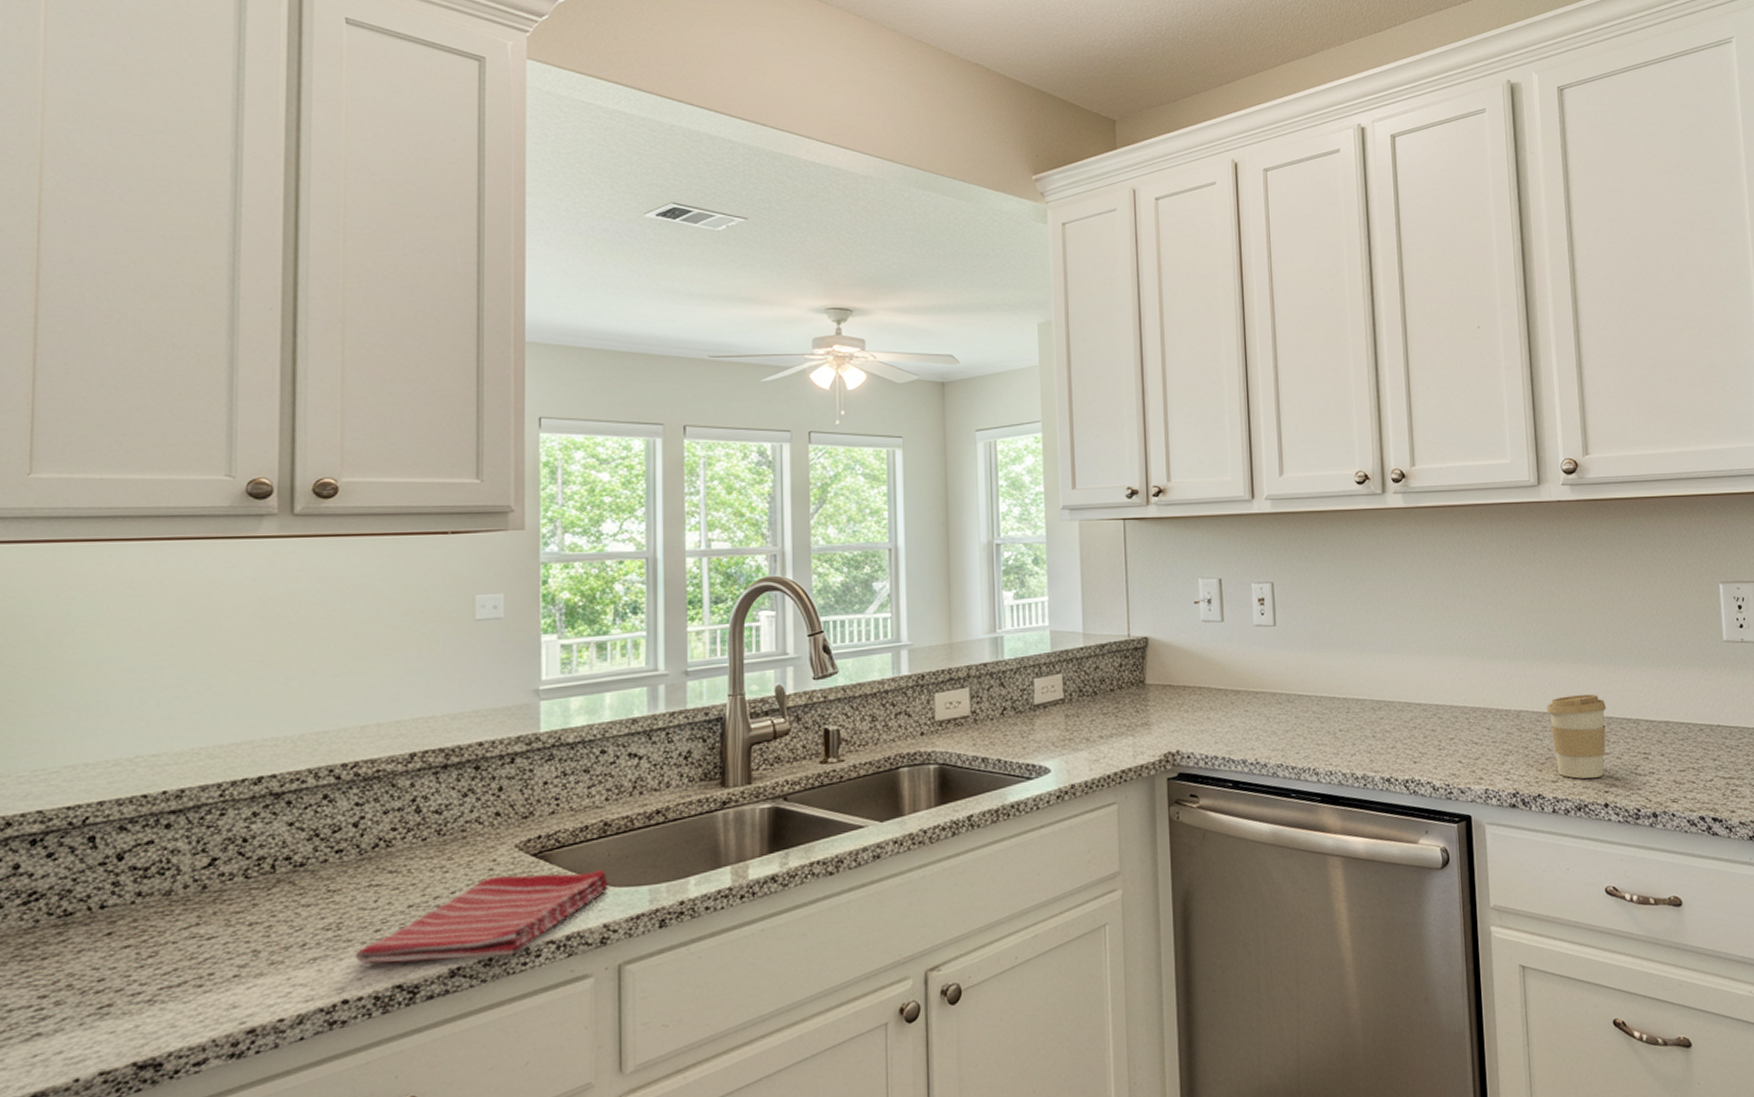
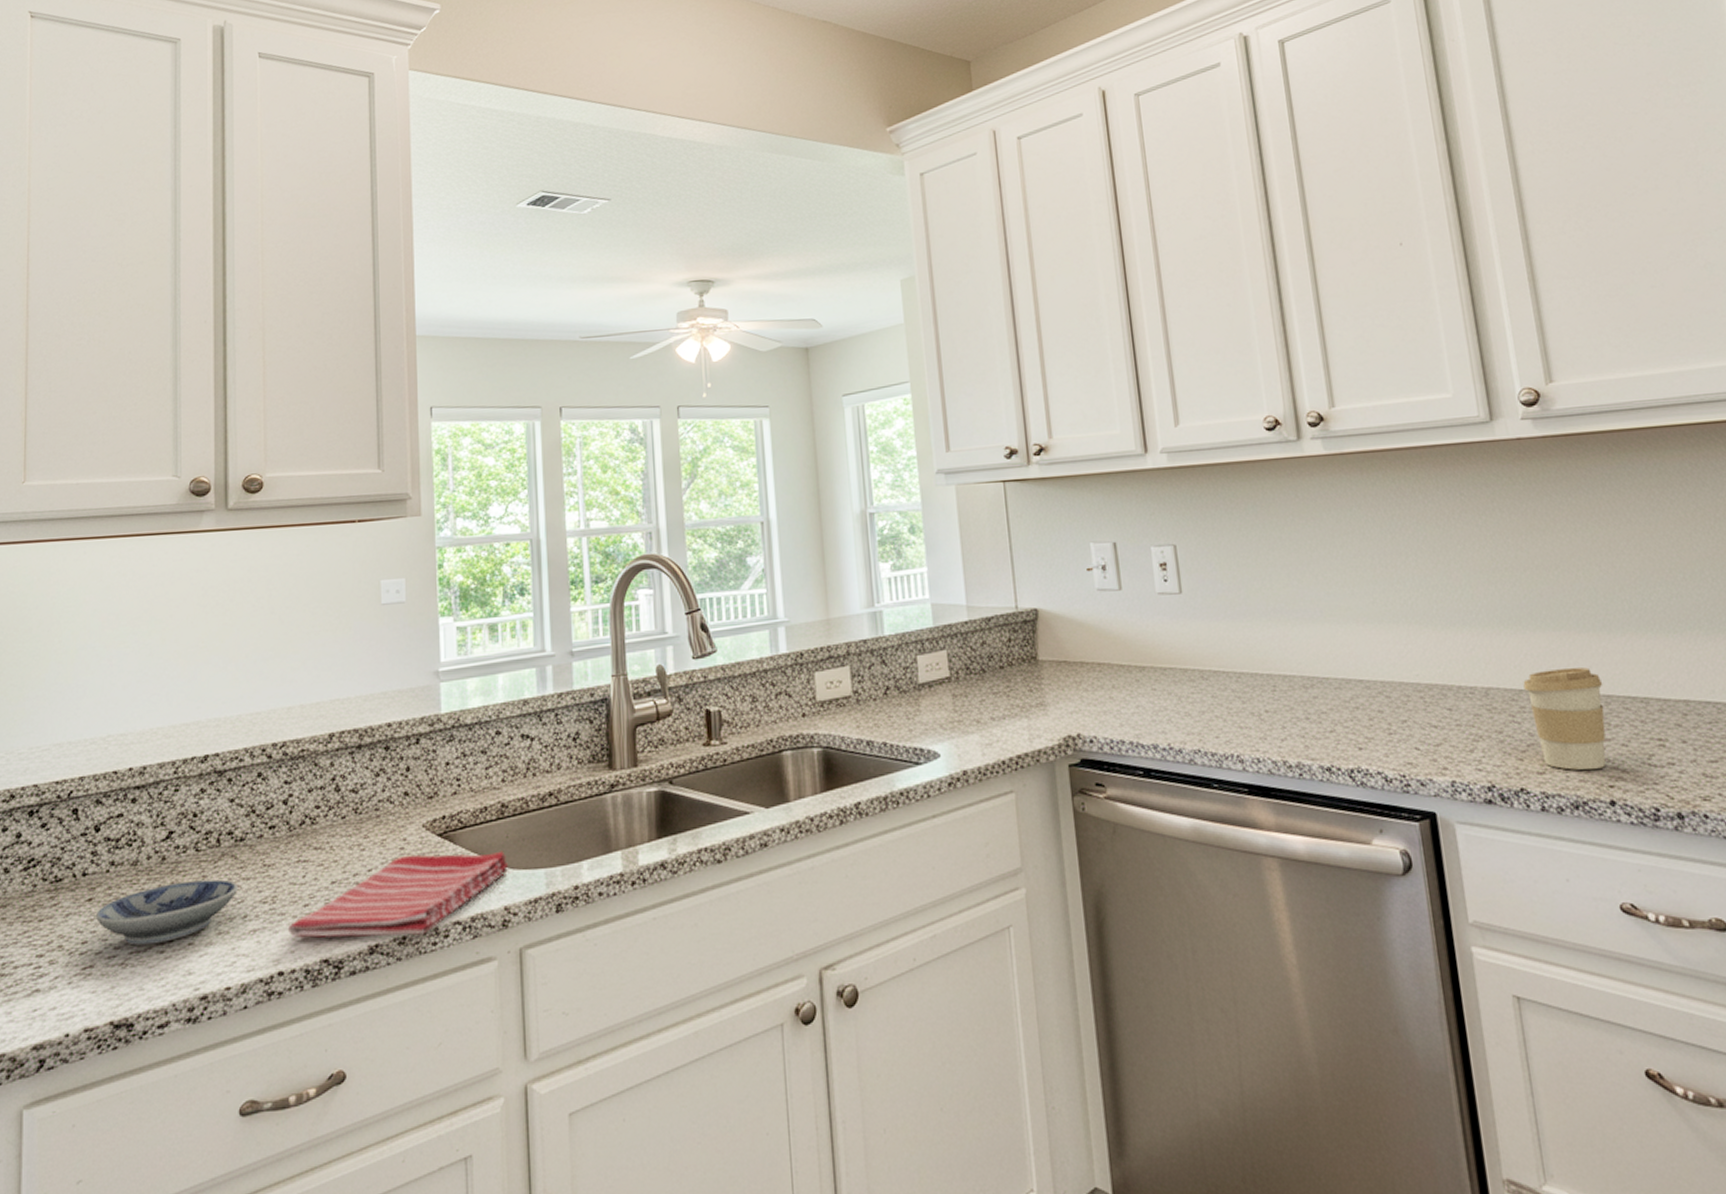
bowl: none [117,907,295,981] -> present [96,879,237,946]

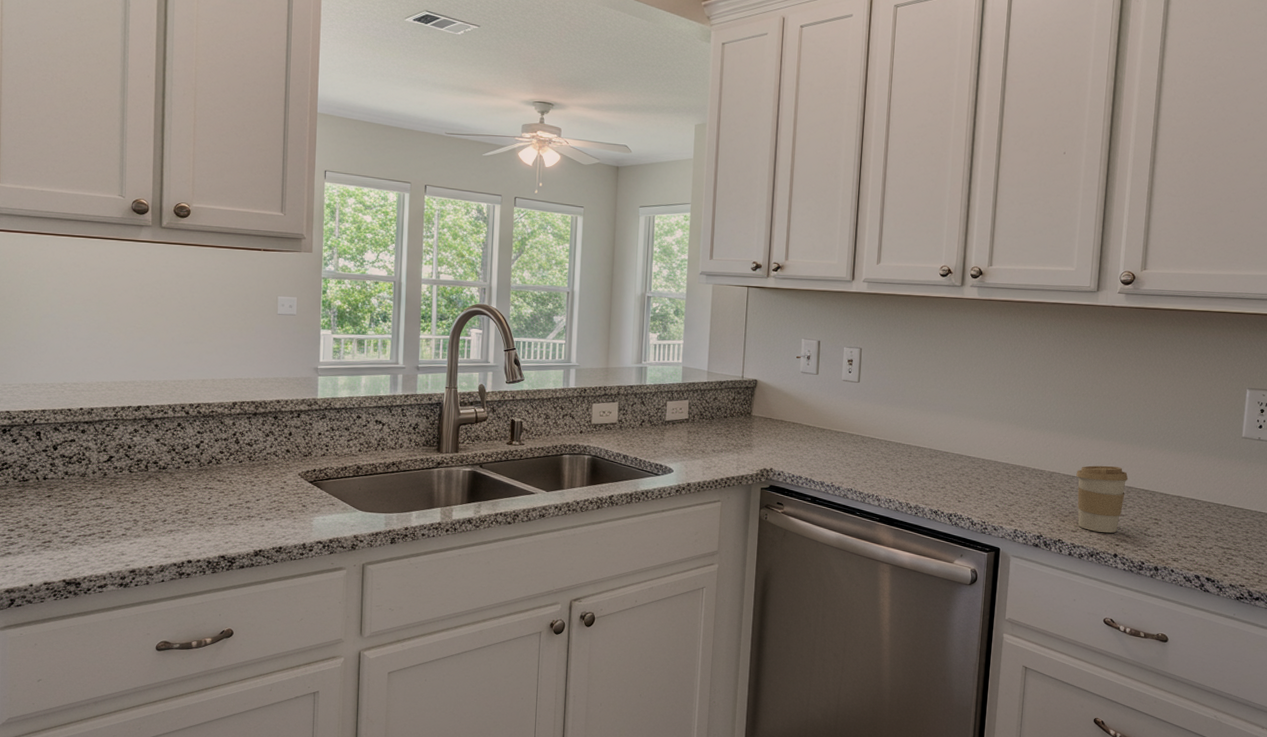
bowl: present [96,879,237,946] -> none [54,492,160,532]
dish towel: present [287,851,509,938] -> none [195,493,360,547]

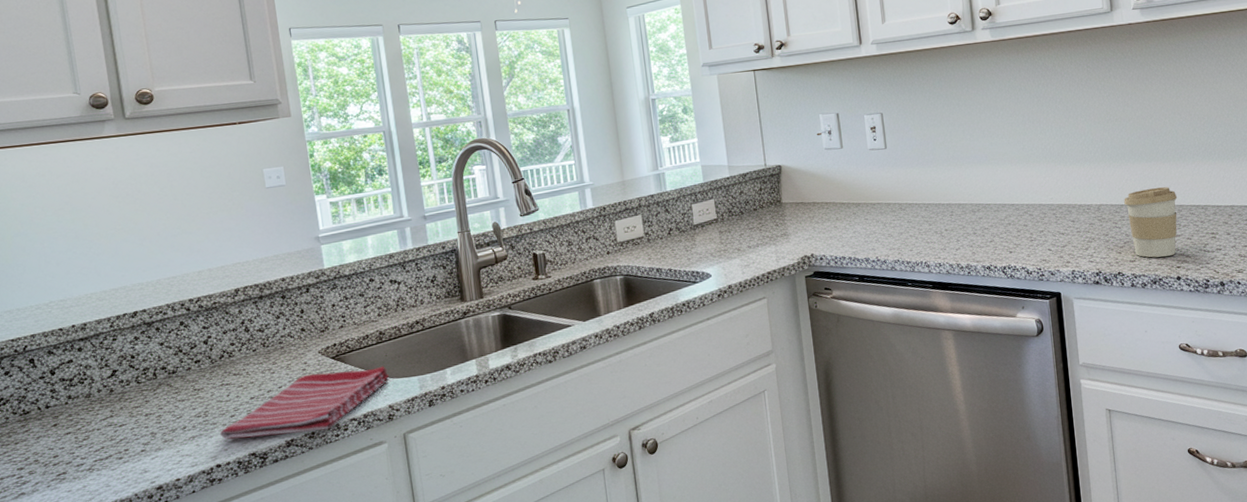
dish towel: none [195,493,360,547] -> present [219,366,390,440]

